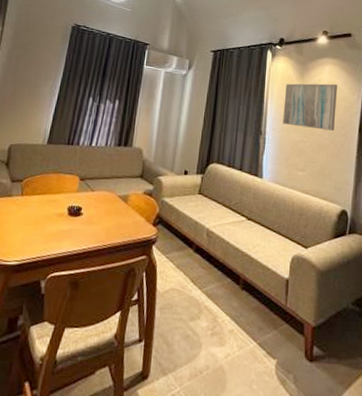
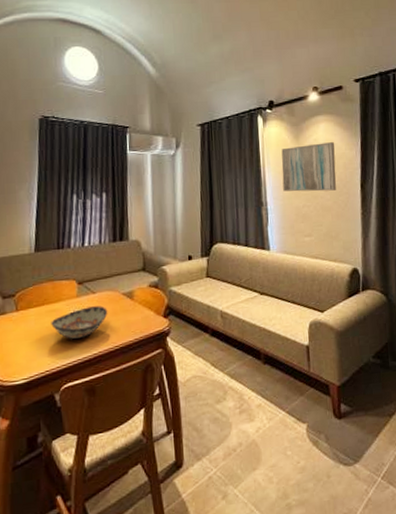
decorative bowl: none [49,203,103,232] -> present [51,306,108,339]

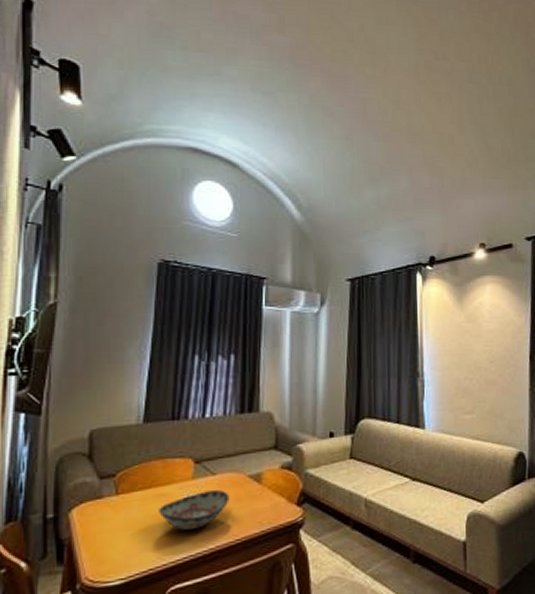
wall art: present [281,142,336,192] -> none [441,307,503,362]

